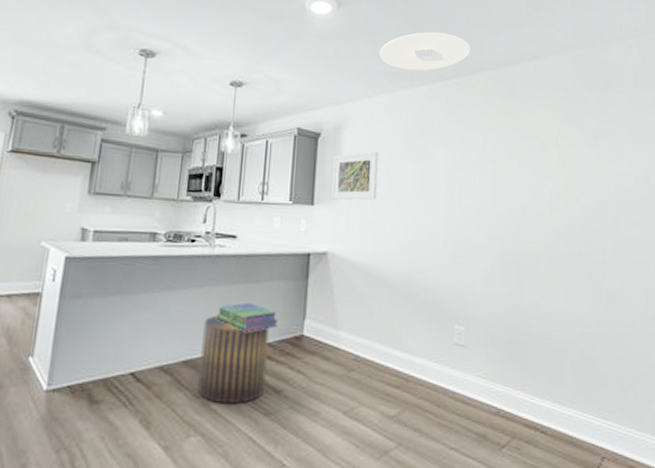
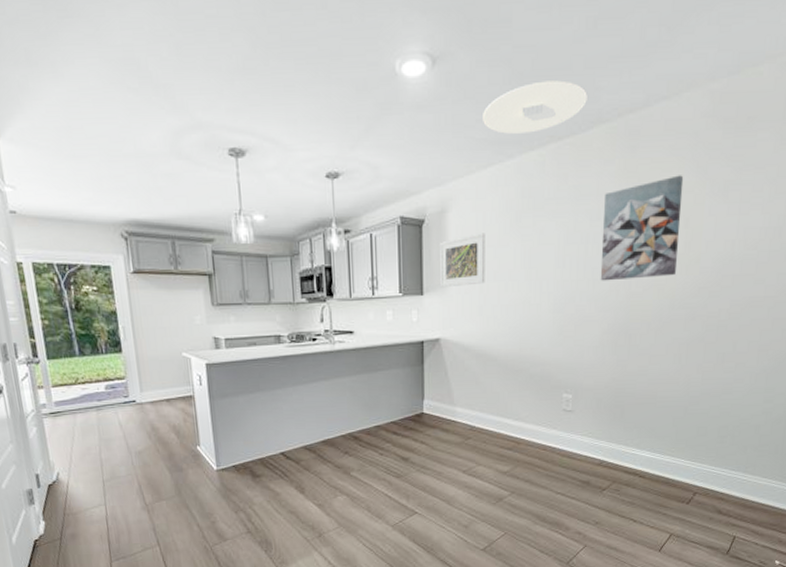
stool: present [198,315,269,405] -> none [335,402,394,472]
stack of books: present [216,302,278,332] -> none [344,389,399,414]
wall art: none [488,121,559,211] -> present [600,175,684,281]

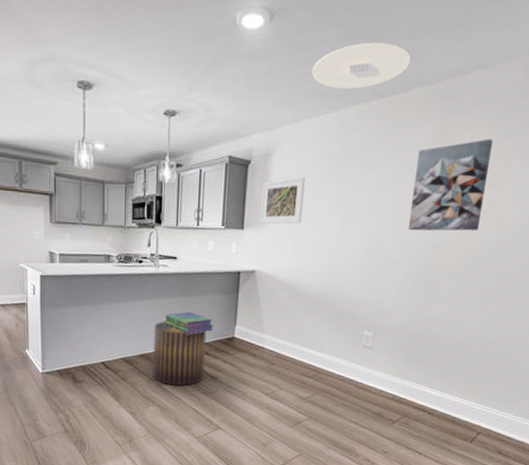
stool: none [335,402,394,472] -> present [153,321,207,386]
stack of books: none [344,389,399,414] -> present [163,311,213,334]

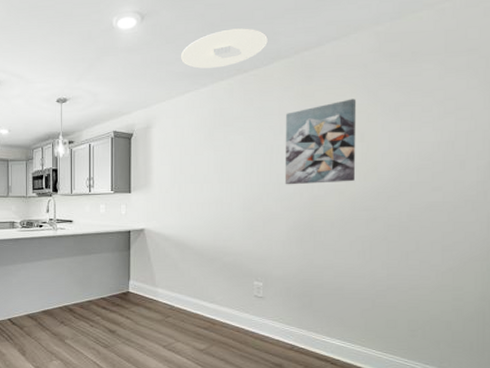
stool: present [153,321,207,386] -> none [55,279,103,340]
stack of books: present [163,311,213,334] -> none [62,269,109,290]
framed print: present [260,177,306,225] -> none [145,144,183,188]

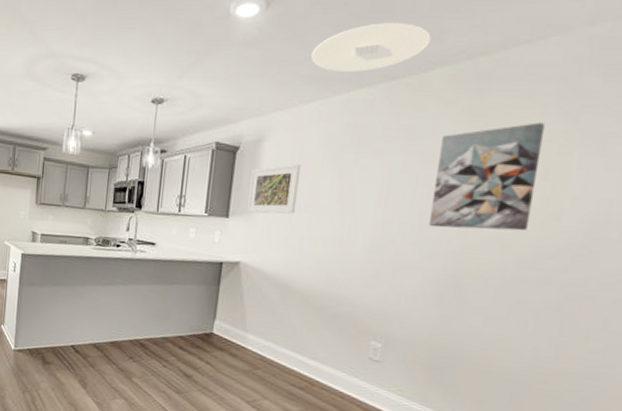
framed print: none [145,144,183,188] -> present [247,164,301,214]

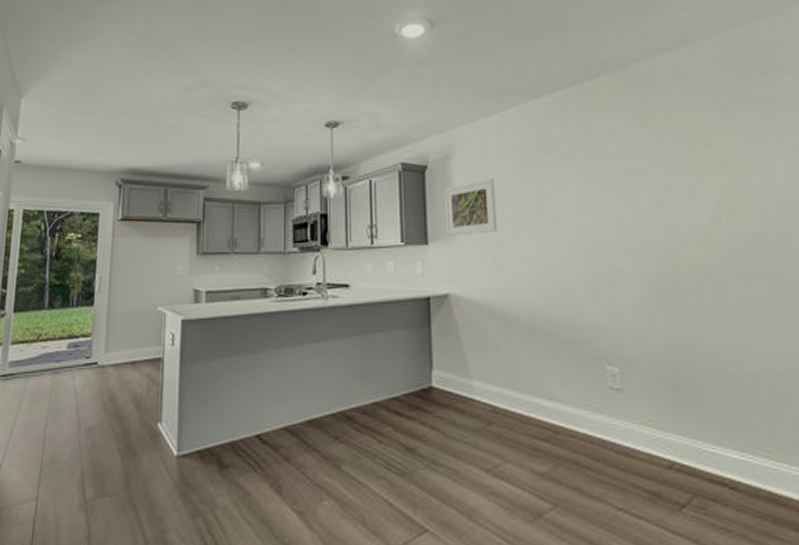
ceiling light: present [311,22,431,72] -> none [483,36,589,84]
wall art: present [428,122,546,231] -> none [622,119,721,230]

